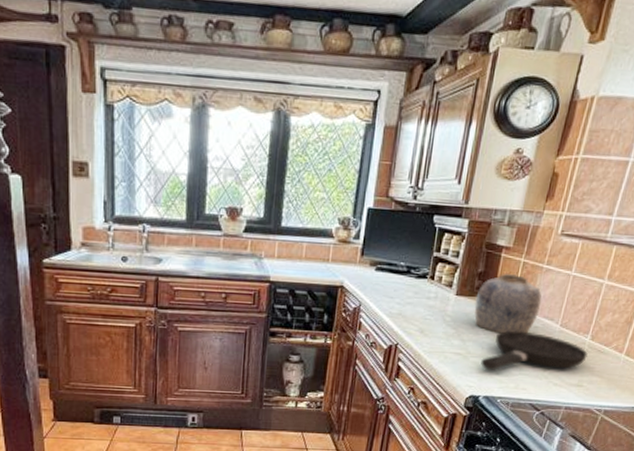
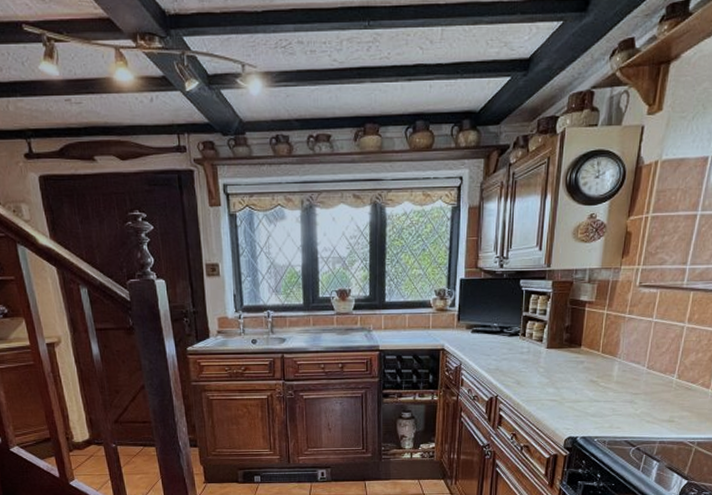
decorative jar: present [474,273,542,334] -> none [564,324,628,379]
frying pan: present [480,330,588,372] -> none [575,375,676,414]

